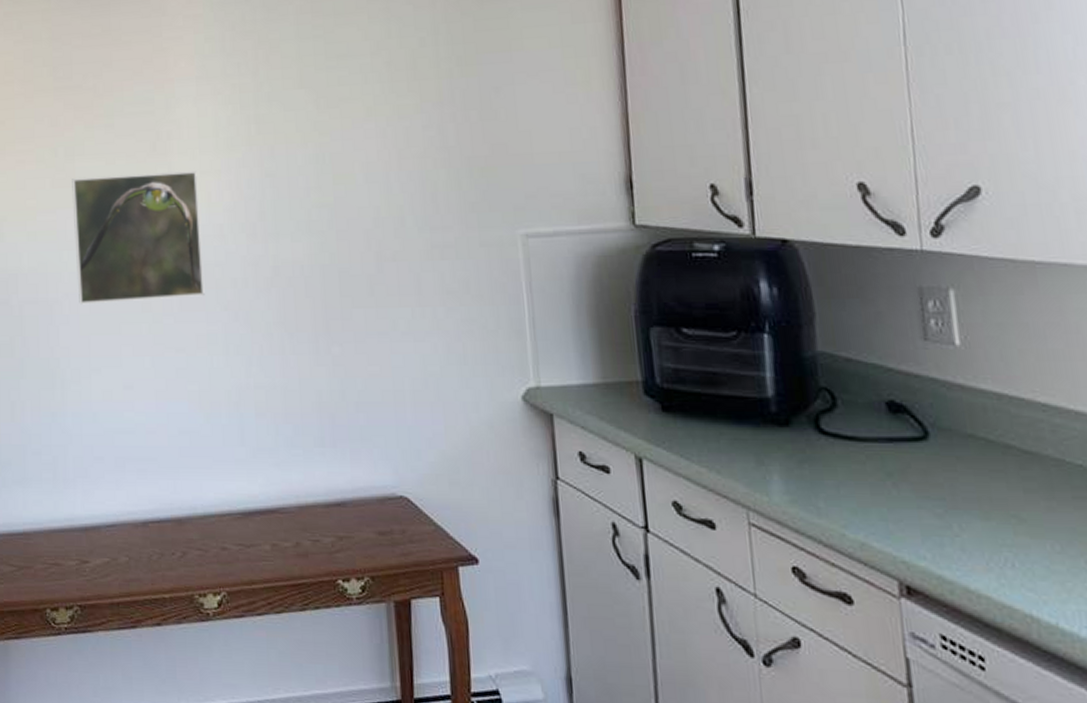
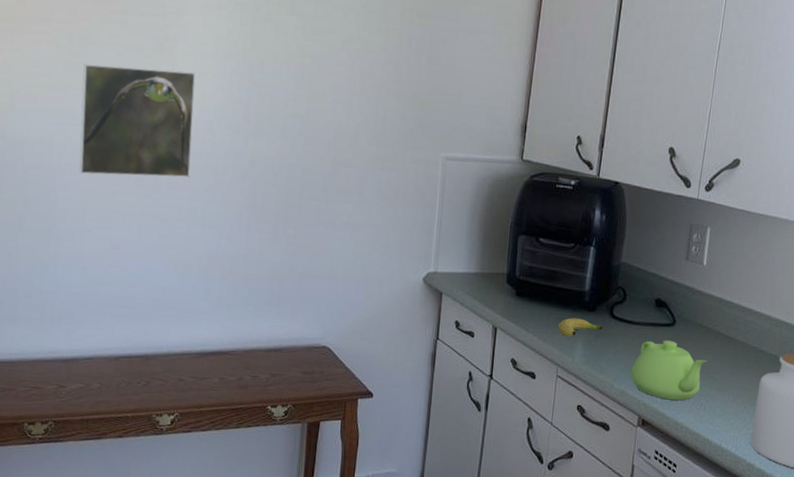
fruit: none [735,437,808,466] -> present [558,318,603,338]
teapot: none [869,462,999,555] -> present [630,340,707,401]

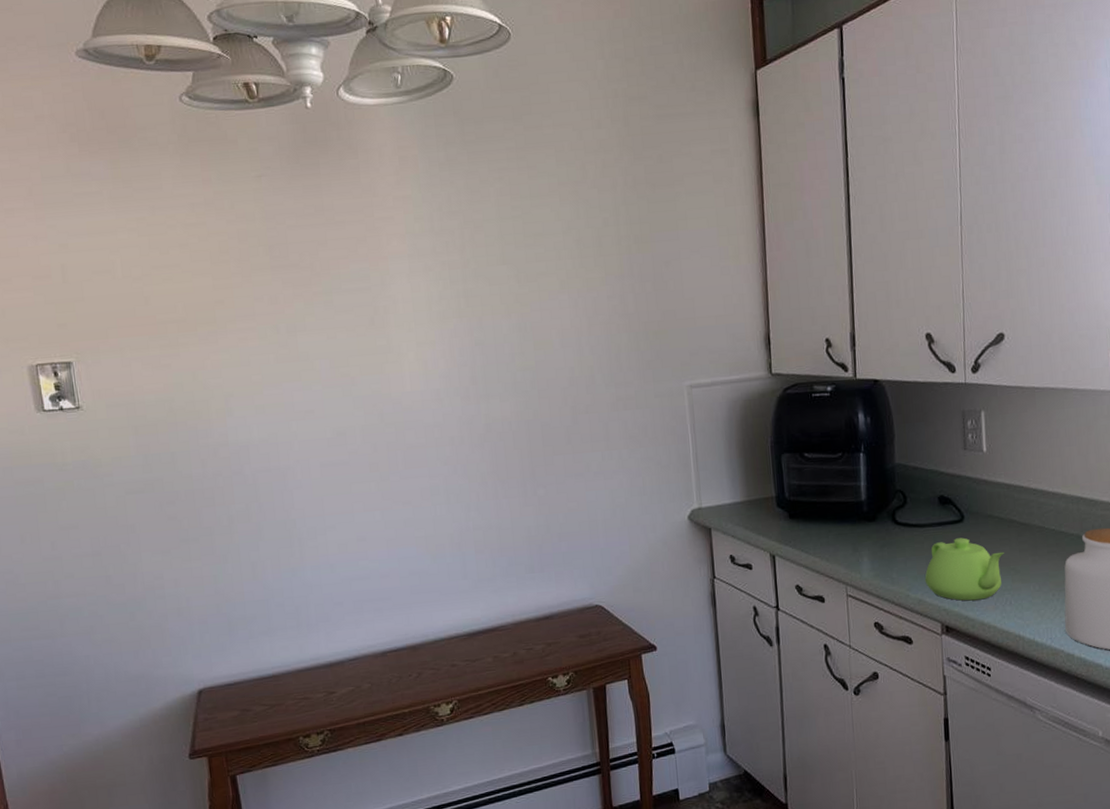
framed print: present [79,64,196,179] -> none [295,342,426,470]
fruit: present [558,318,603,338] -> none [839,530,887,553]

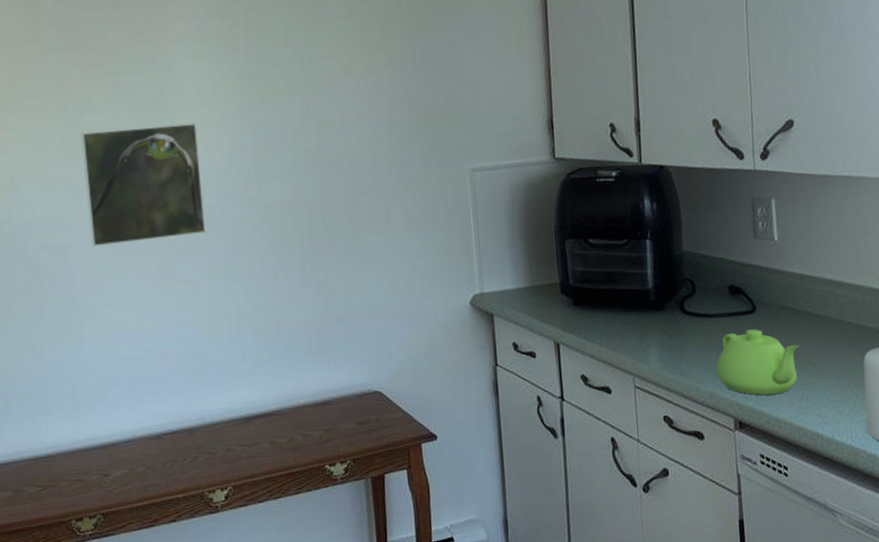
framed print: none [295,342,426,470] -> present [81,122,207,248]

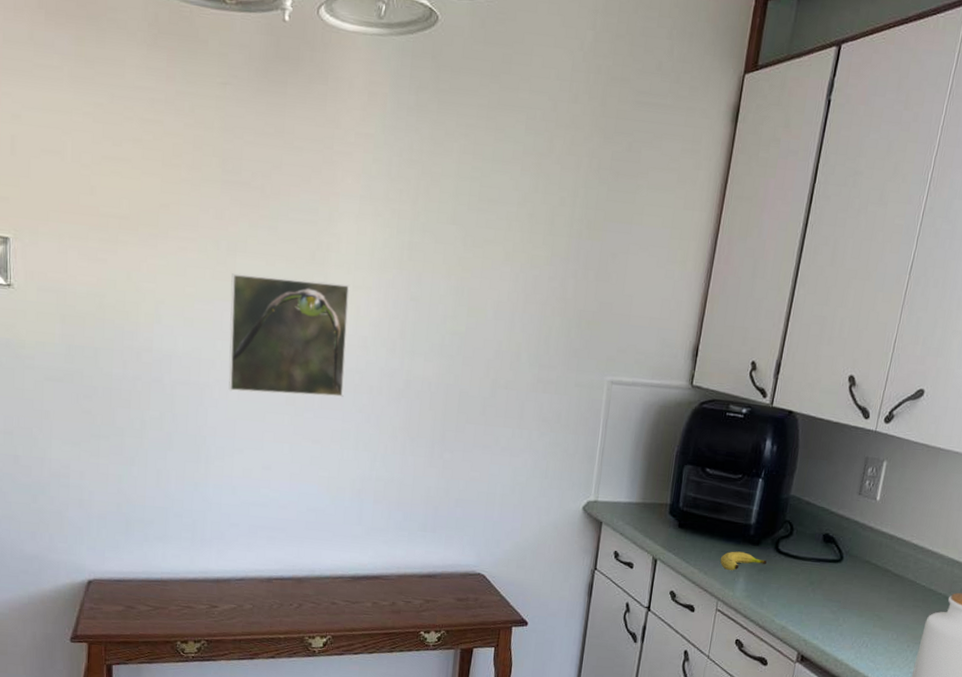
fruit: none [625,319,676,343] -> present [720,551,767,571]
teapot: present [716,329,800,396] -> none [792,576,873,638]

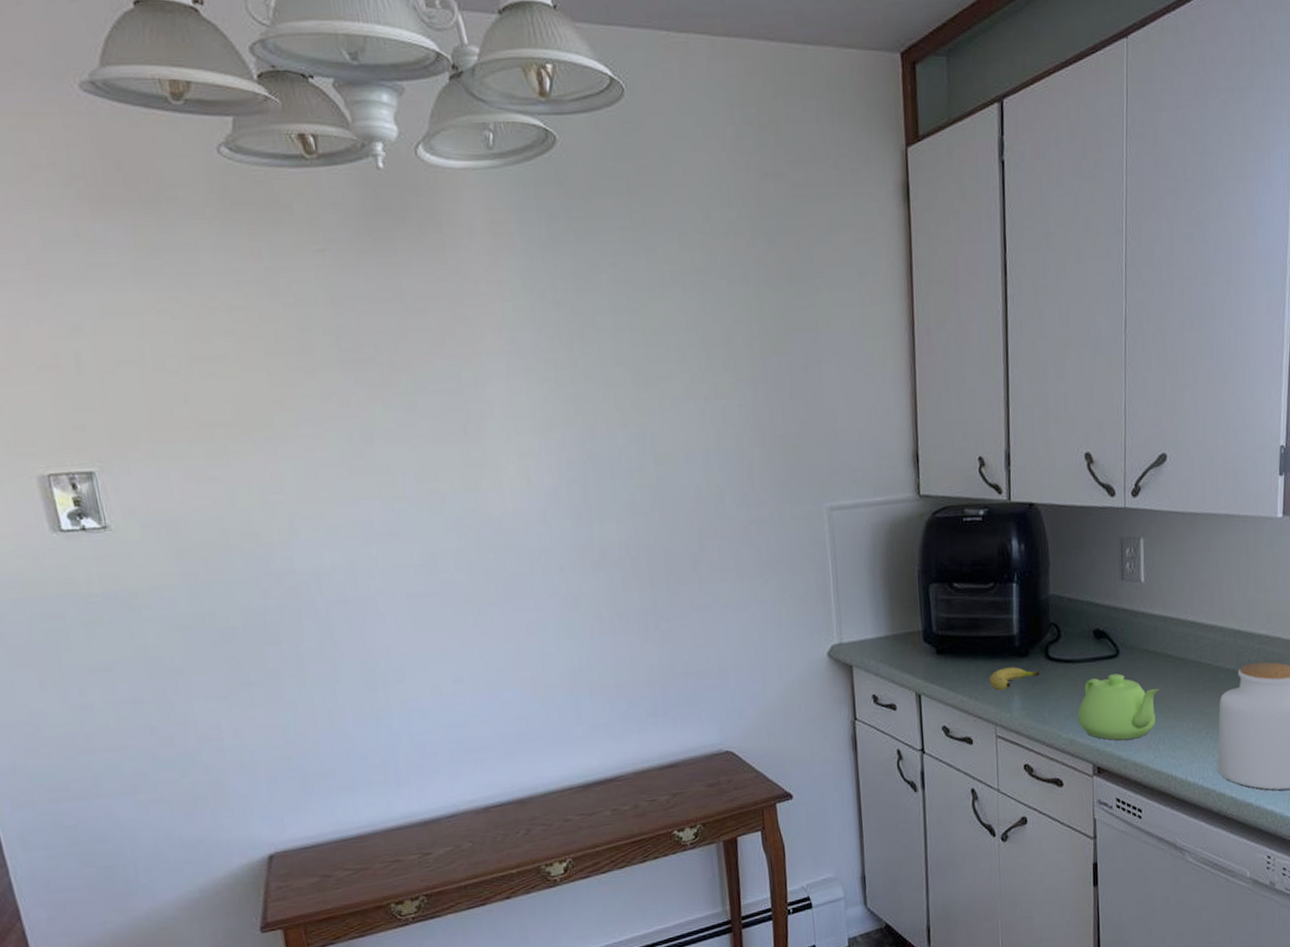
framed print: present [228,273,350,398] -> none [373,454,532,601]
teapot: none [792,576,873,638] -> present [1077,673,1160,741]

